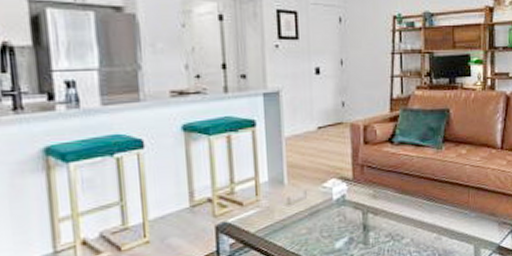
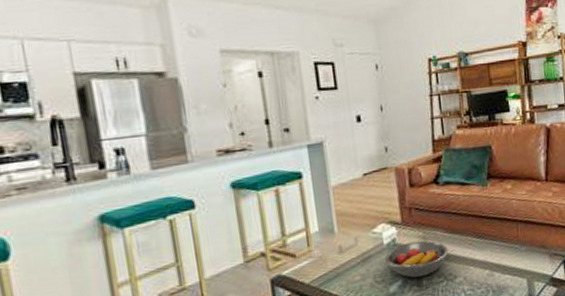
fruit bowl: none [332,198,398,236] -> present [384,240,449,278]

